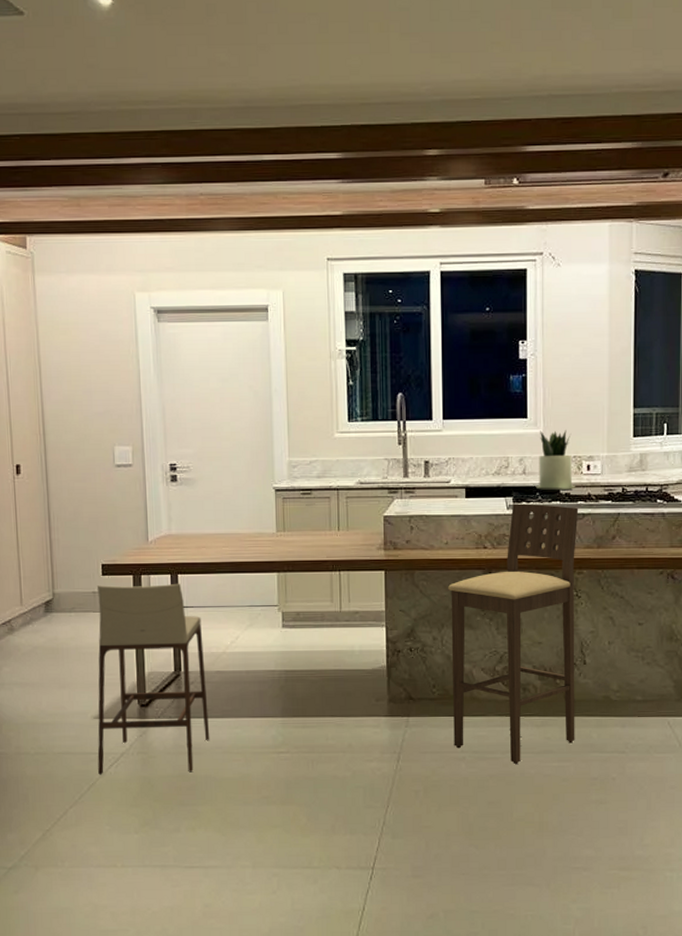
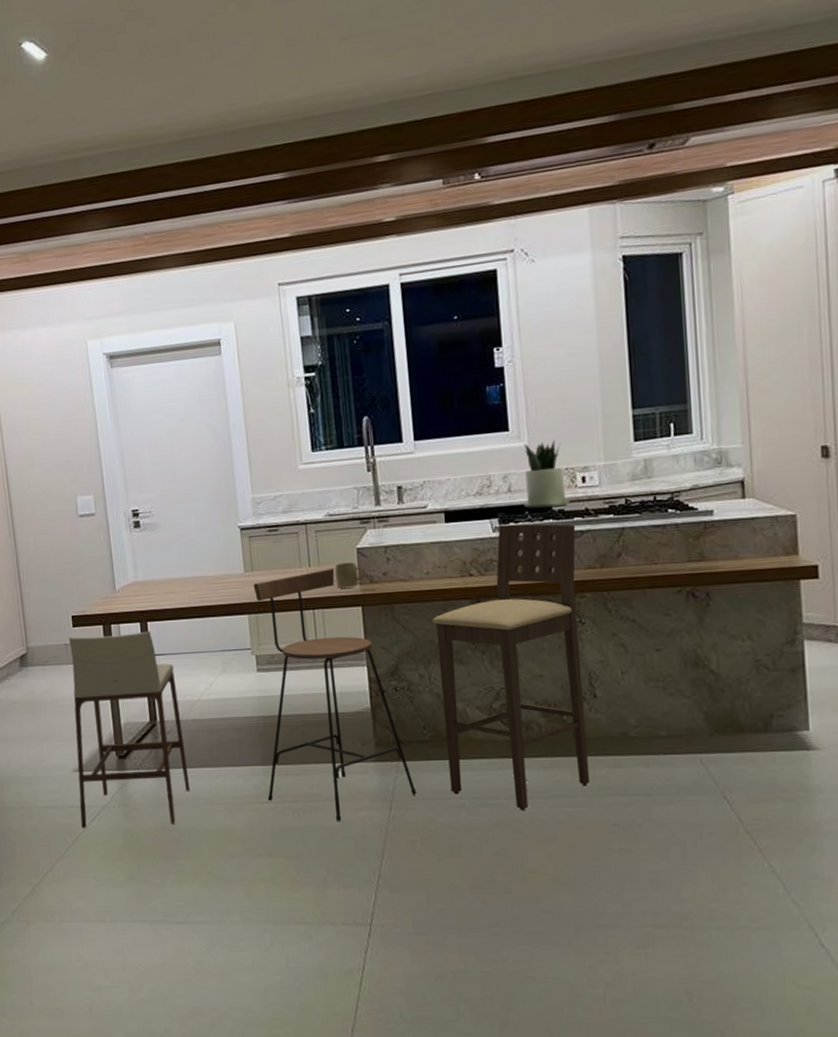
bar stool: none [284,532,423,772] -> present [253,567,417,822]
mug: none [362,529,391,553] -> present [334,562,366,589]

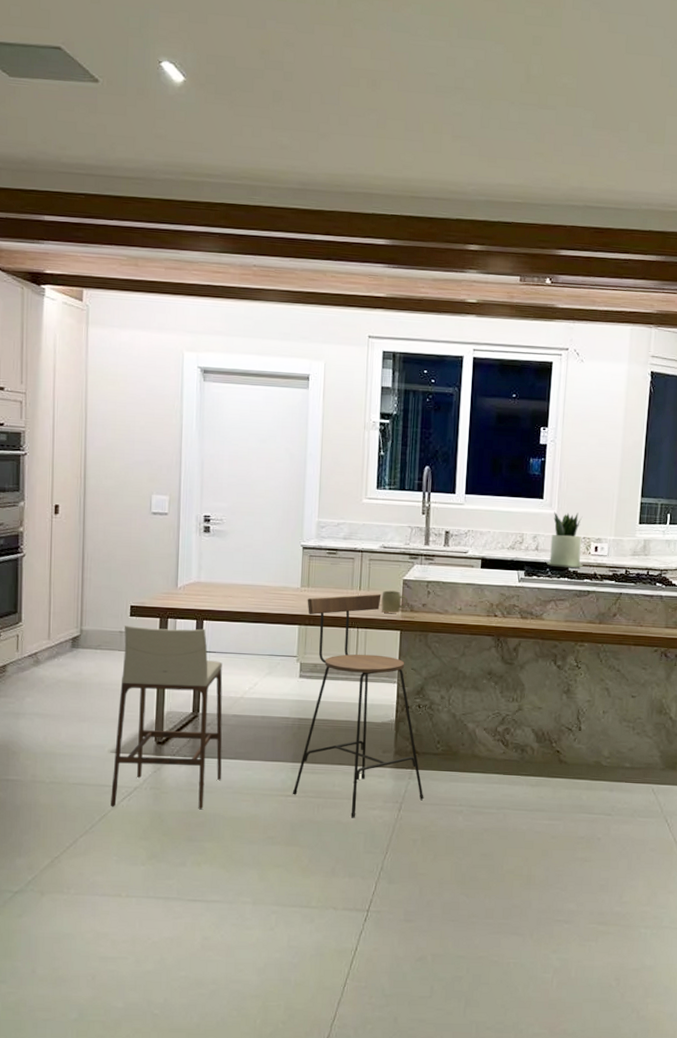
bar stool: present [431,523,590,810] -> none [453,577,585,820]

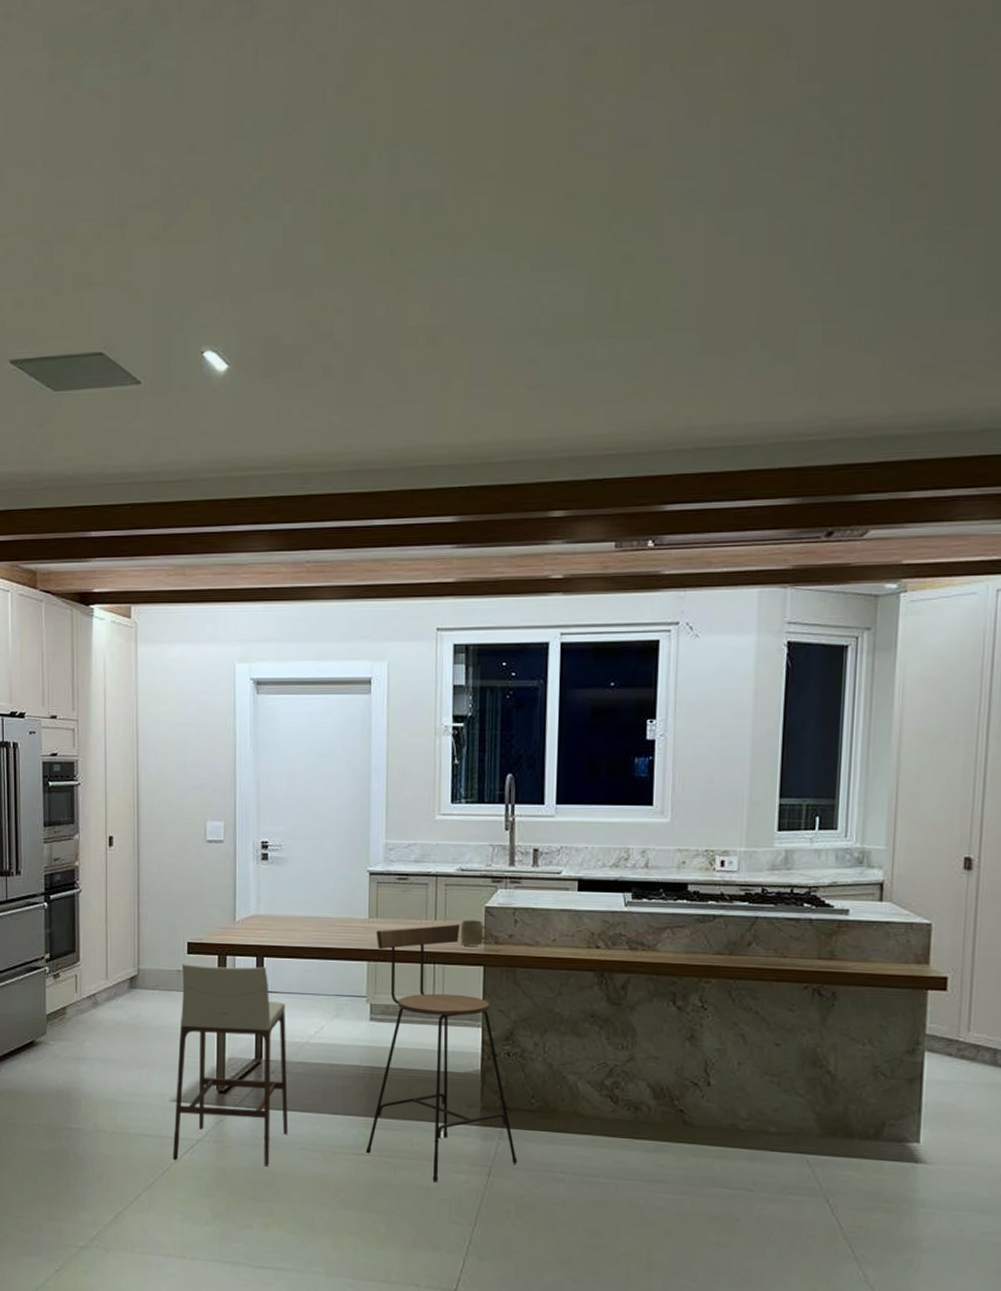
planter: present [546,511,583,569] -> none [659,820,706,888]

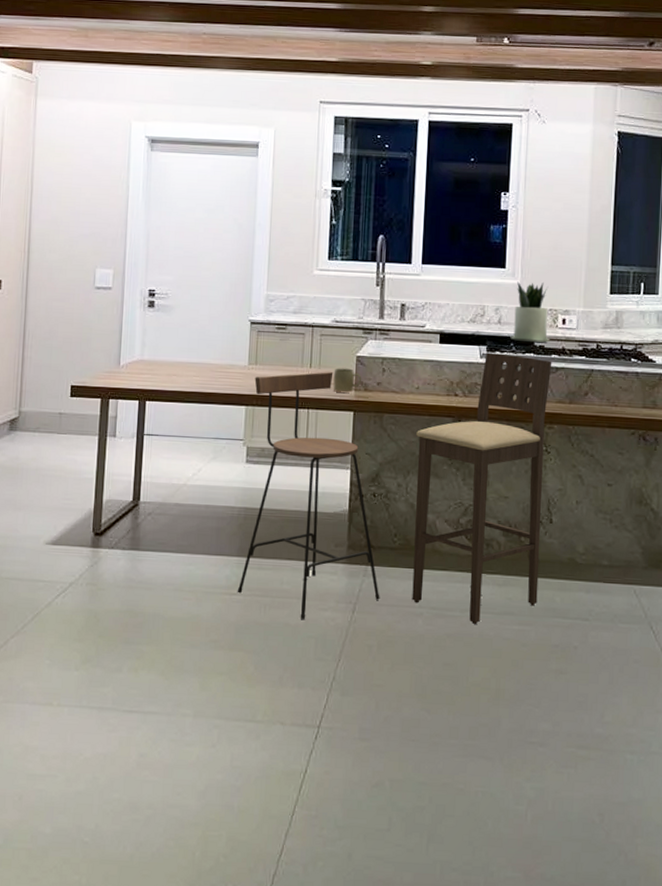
bar stool: present [173,964,289,1167] -> none [44,407,165,609]
bar stool: none [552,900,709,1192] -> present [412,353,552,624]
planter: none [659,820,706,888] -> present [510,281,550,343]

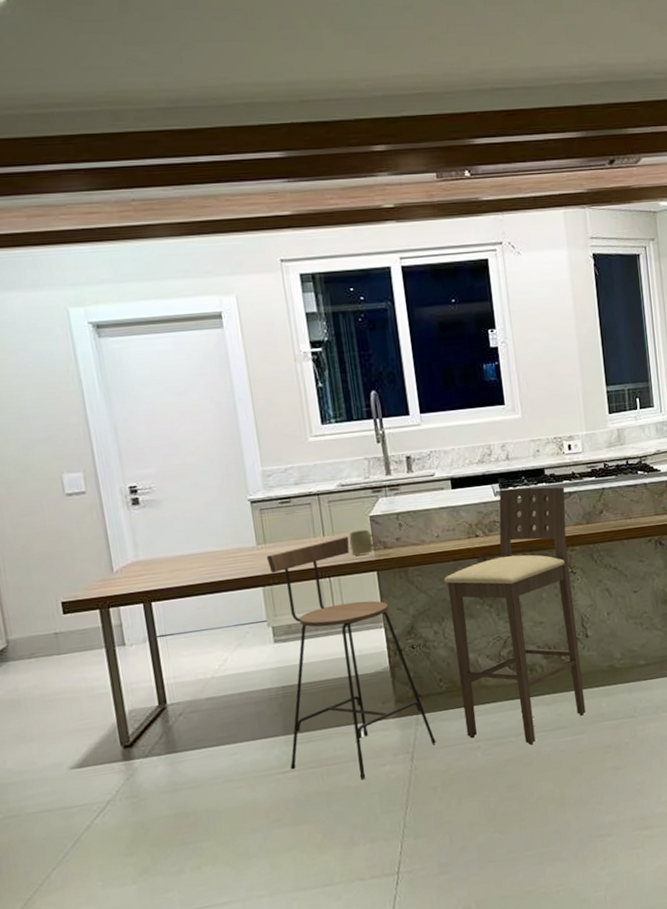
planter: present [510,281,550,343] -> none [518,413,559,474]

